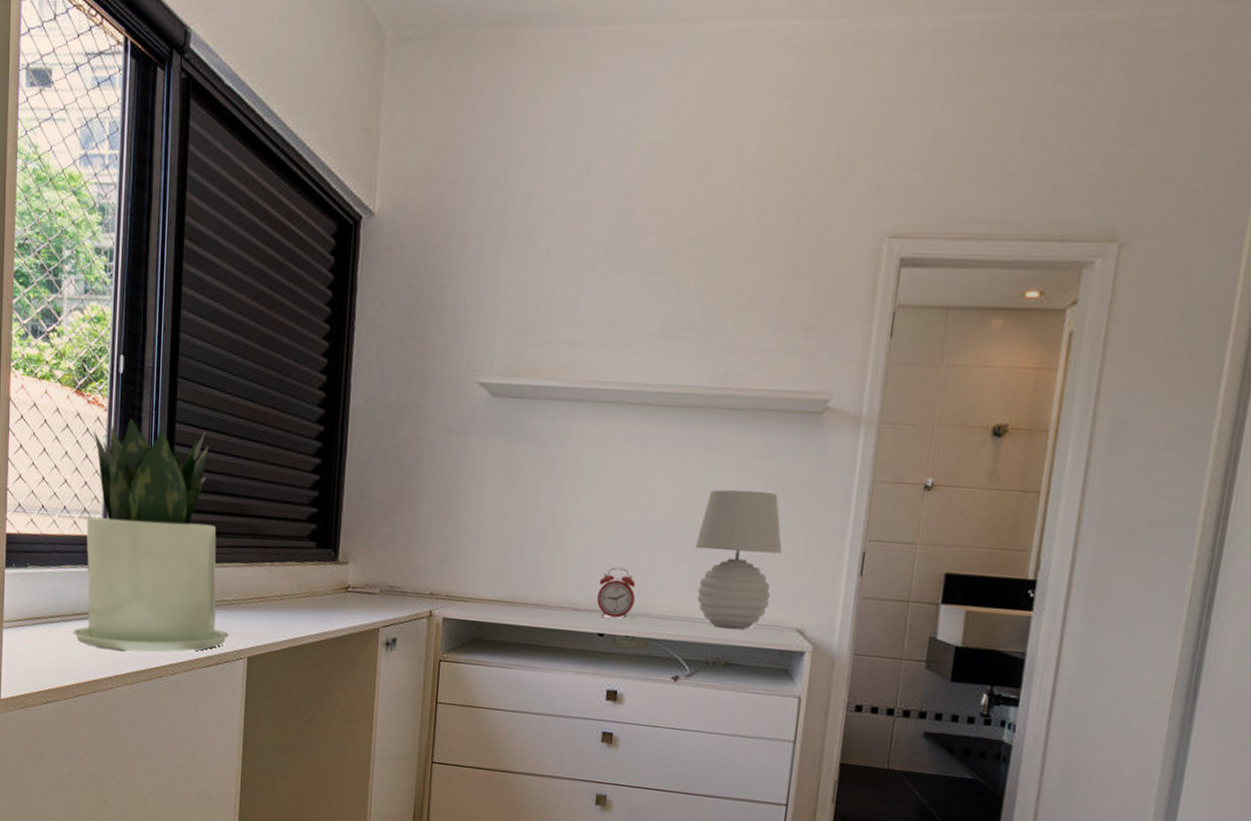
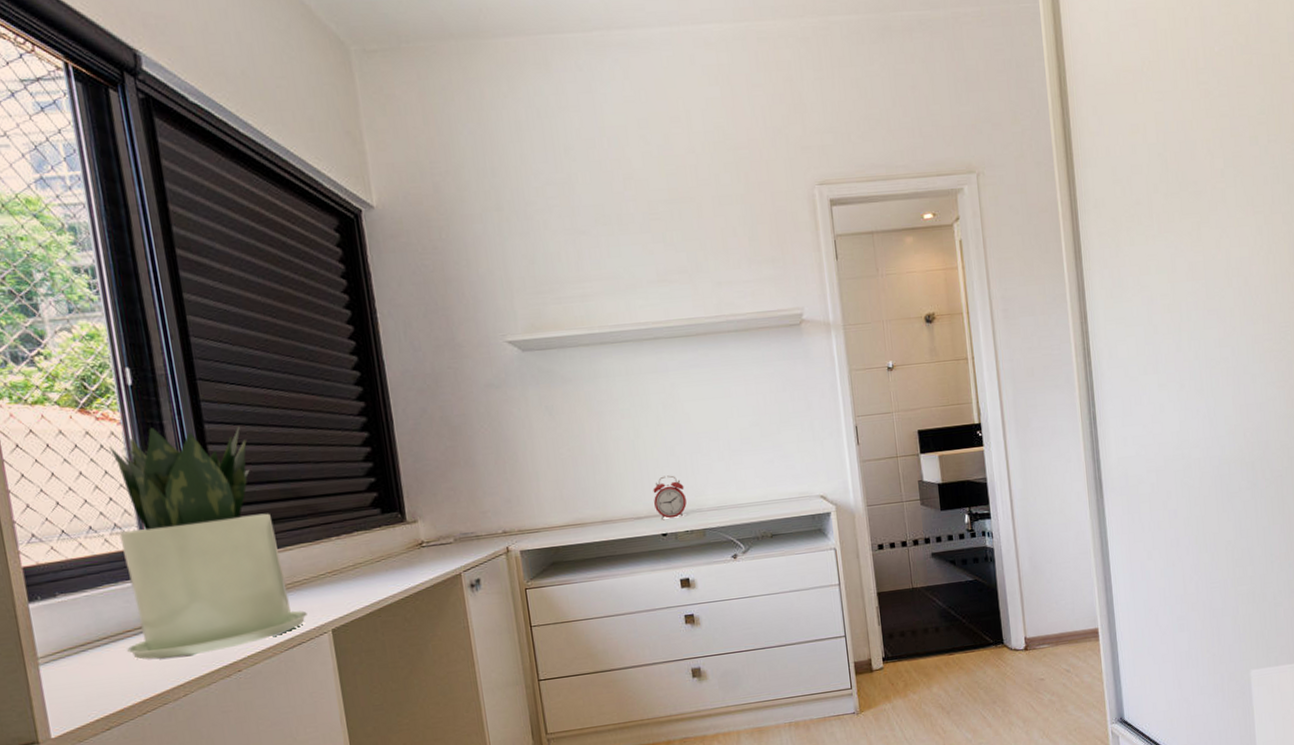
table lamp: present [695,489,782,629] -> none [725,392,795,507]

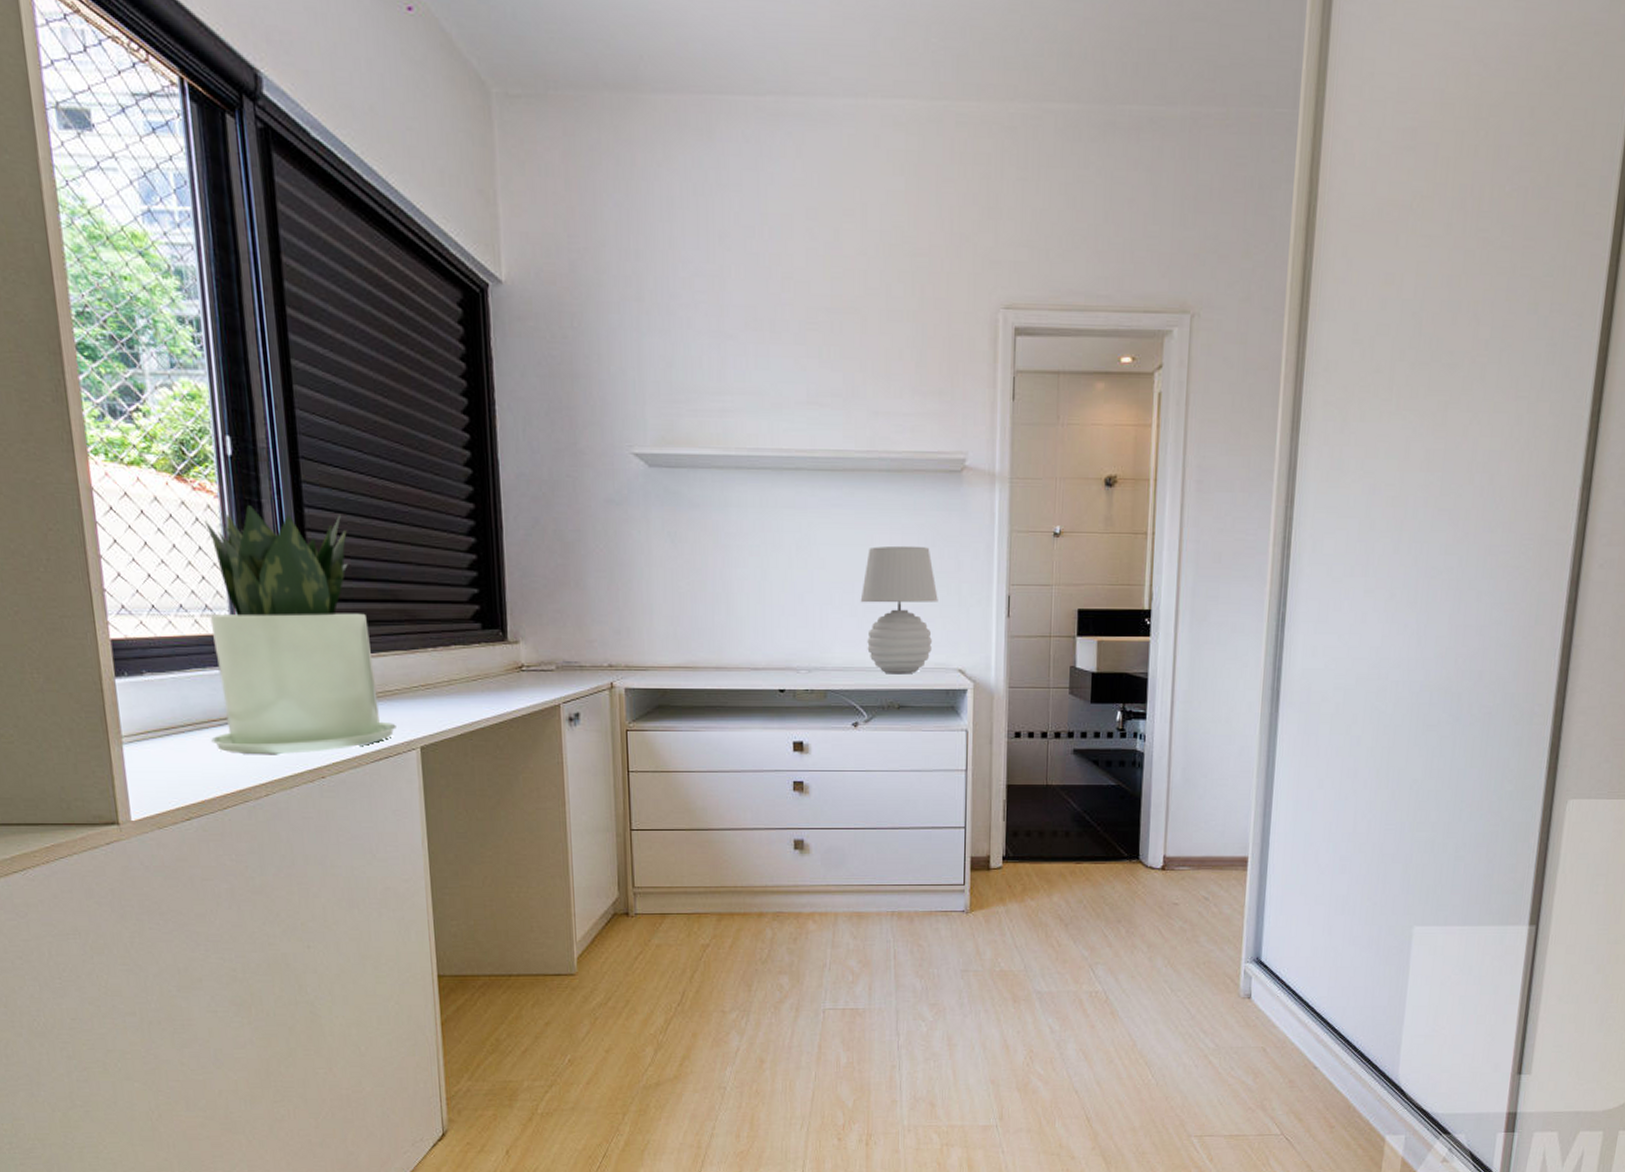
alarm clock: present [653,475,687,519] -> none [775,625,811,674]
table lamp: none [725,392,795,507] -> present [860,545,938,675]

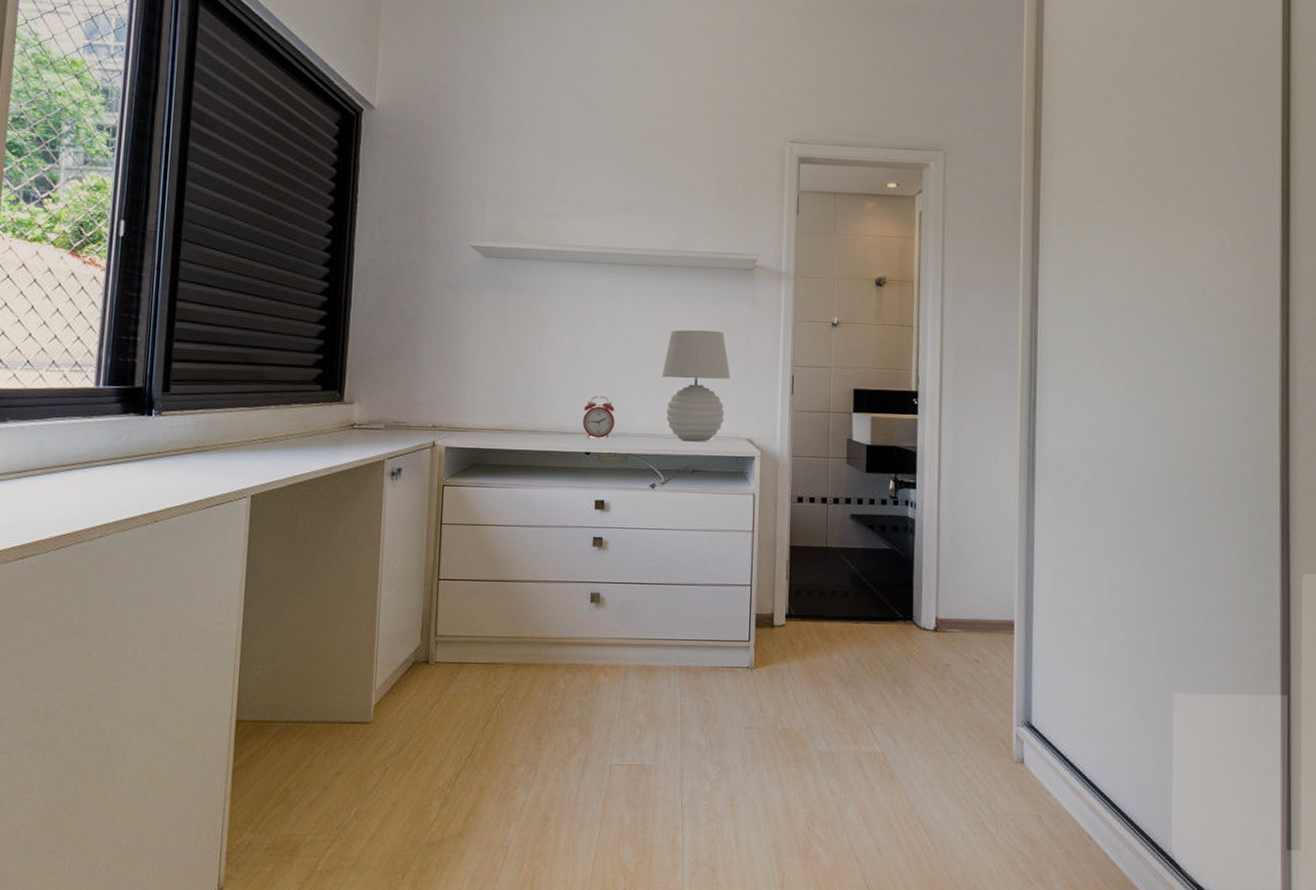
planter: present [204,505,396,755] -> none [57,278,232,499]
alarm clock: none [775,625,811,674] -> present [583,395,616,439]

